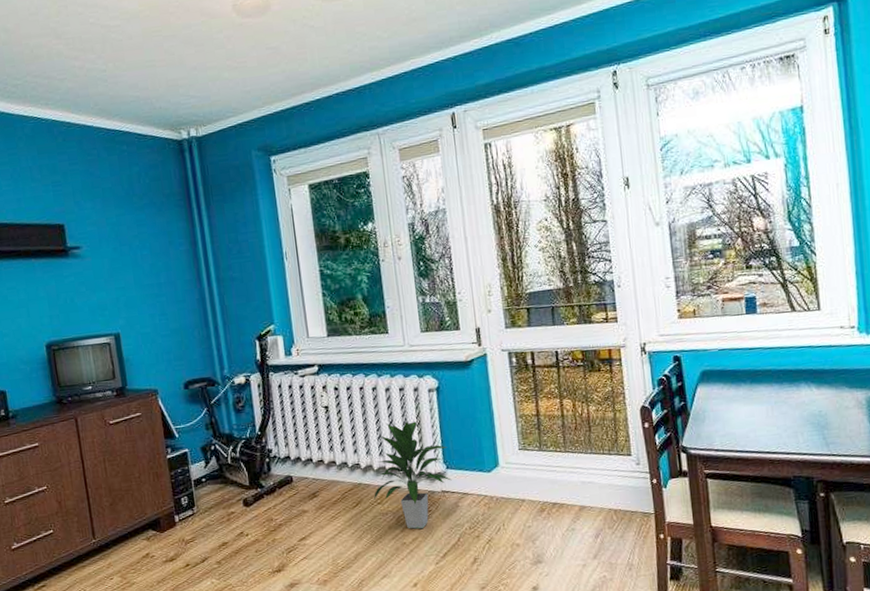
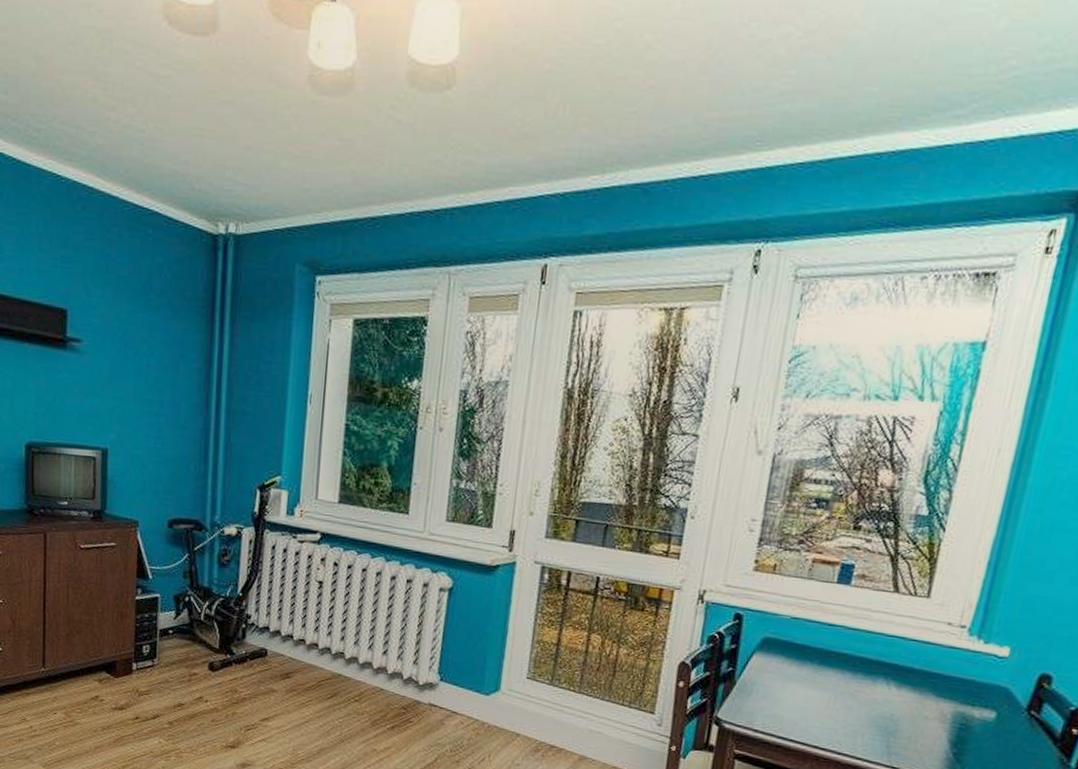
indoor plant: present [373,420,452,529] -> none [351,615,446,739]

